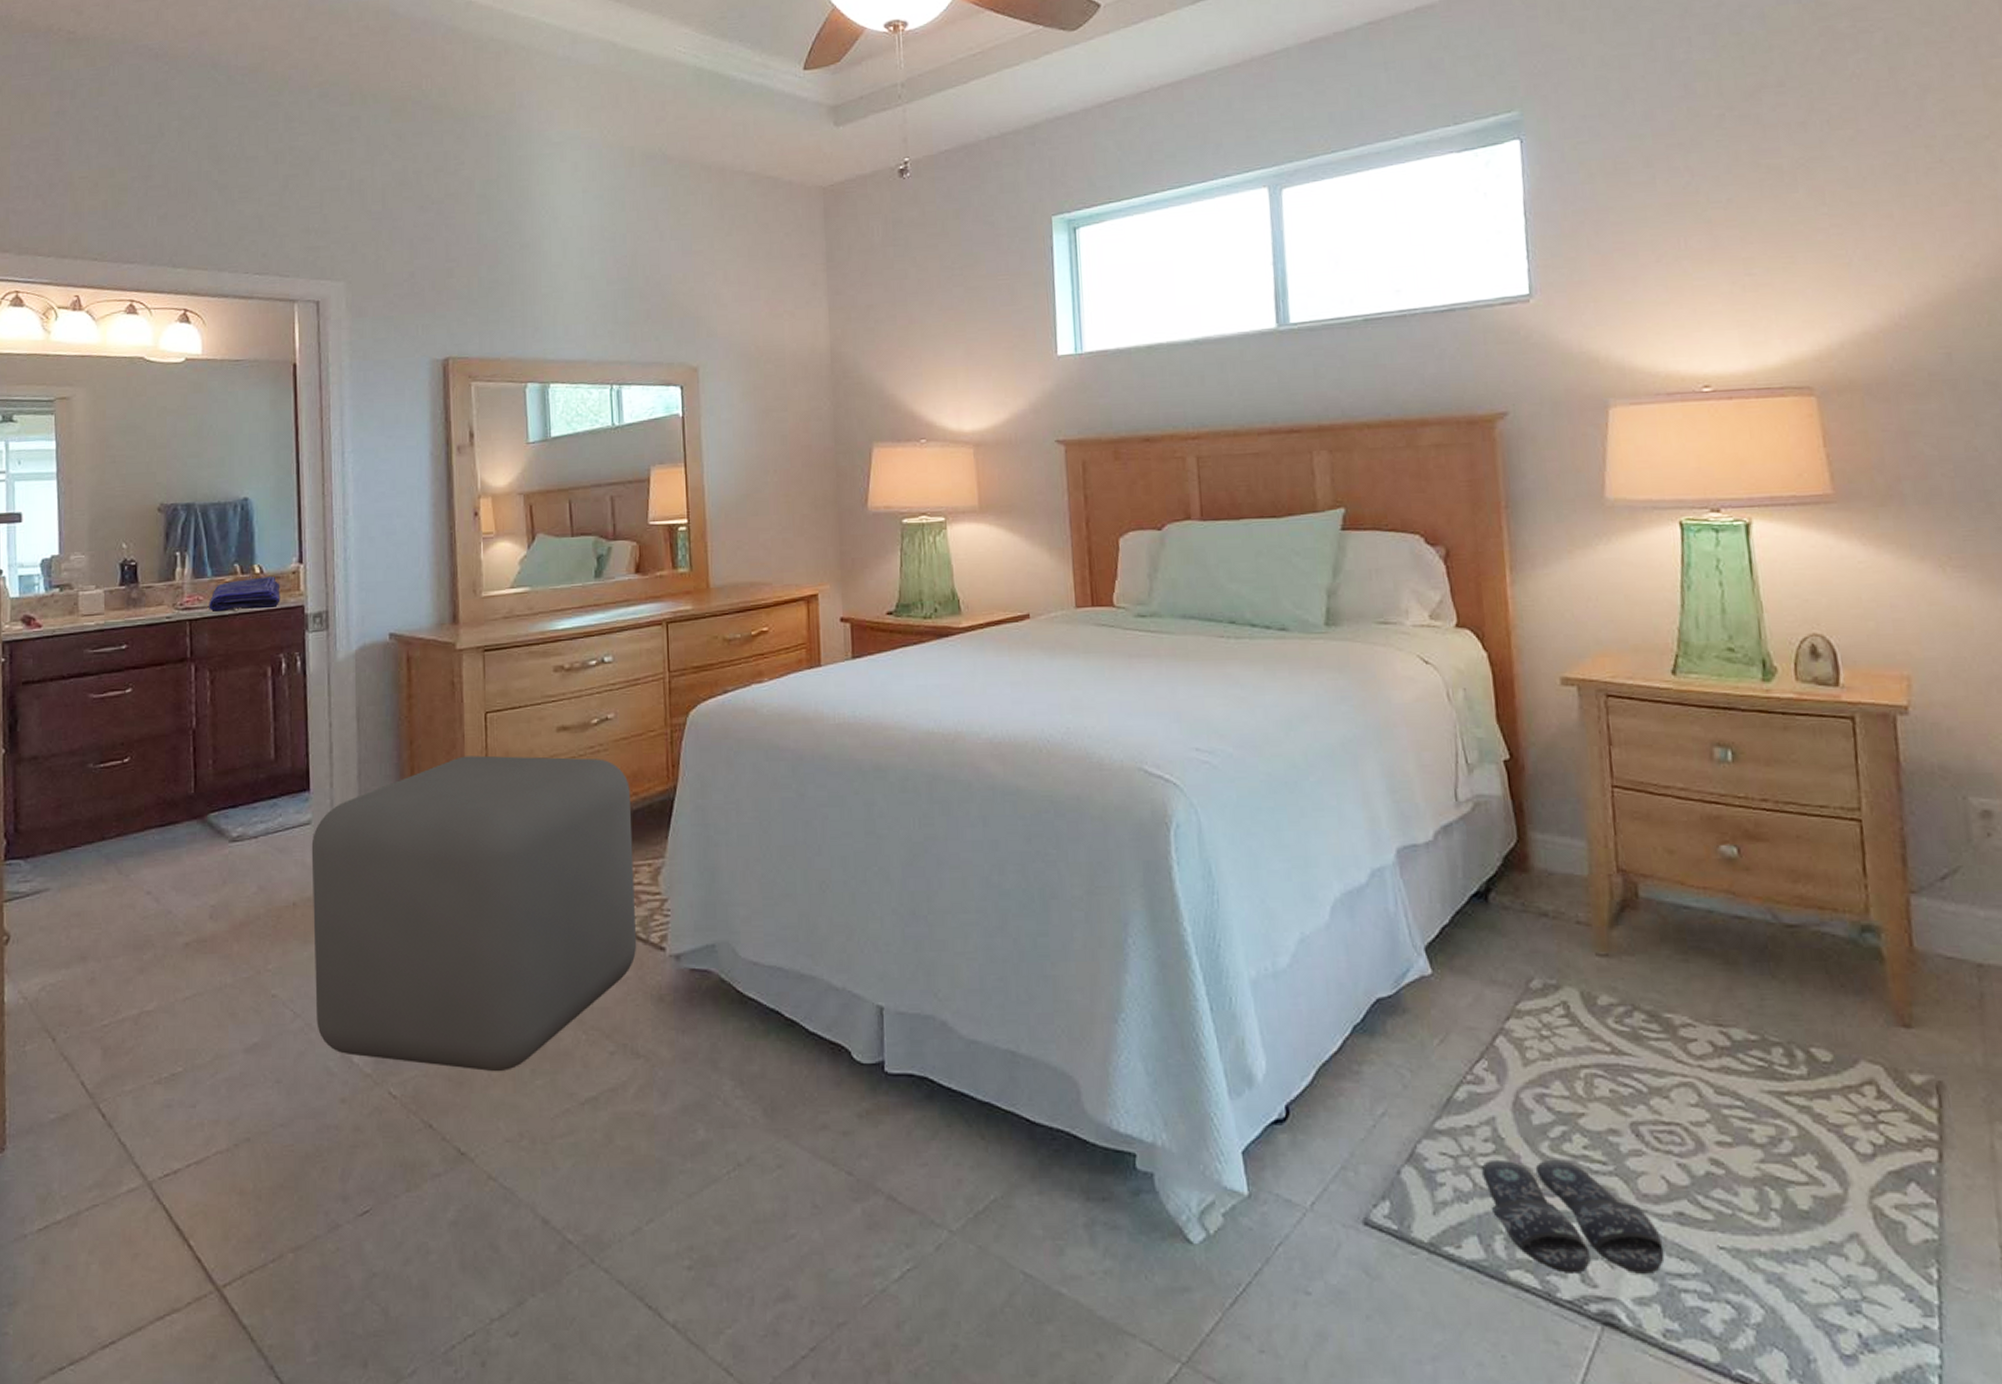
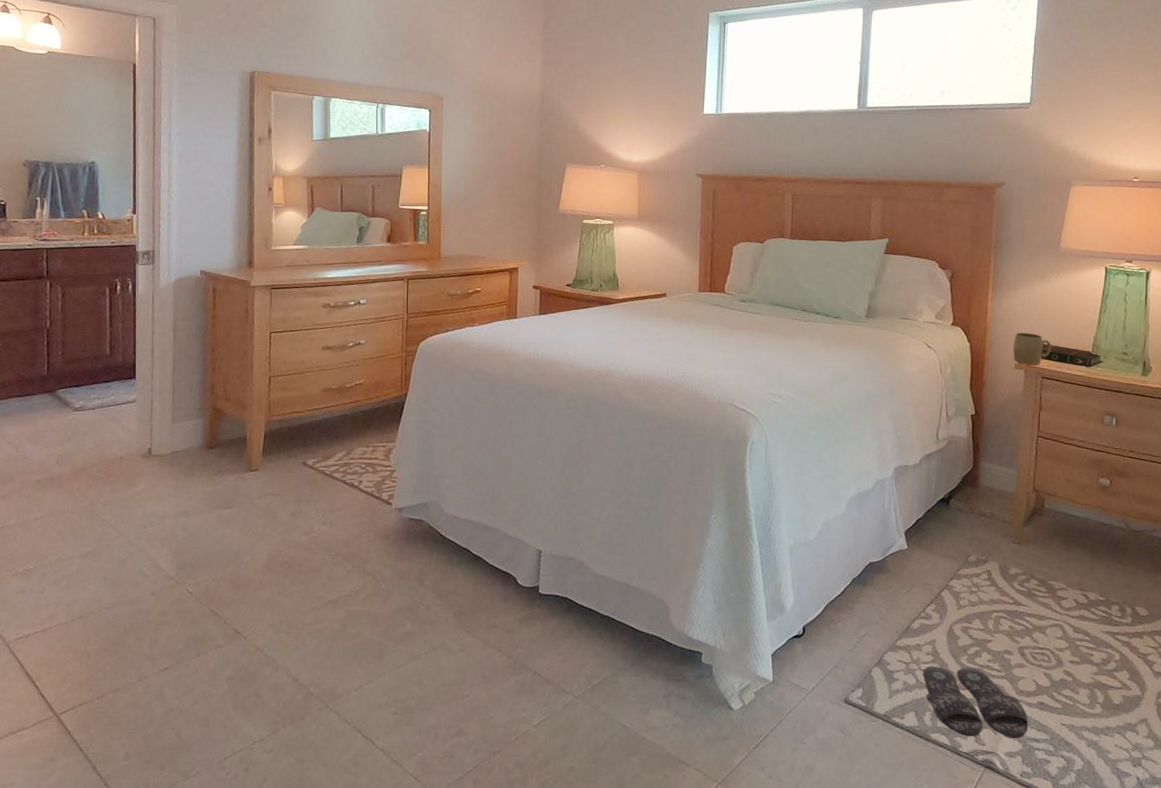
towel: present [209,576,281,611] -> none [62,221,118,244]
cube: present [311,755,637,1072] -> none [135,362,374,580]
mug: none [1554,629,1614,678] -> present [1013,332,1051,365]
book: none [1598,643,1699,676] -> present [1041,343,1103,368]

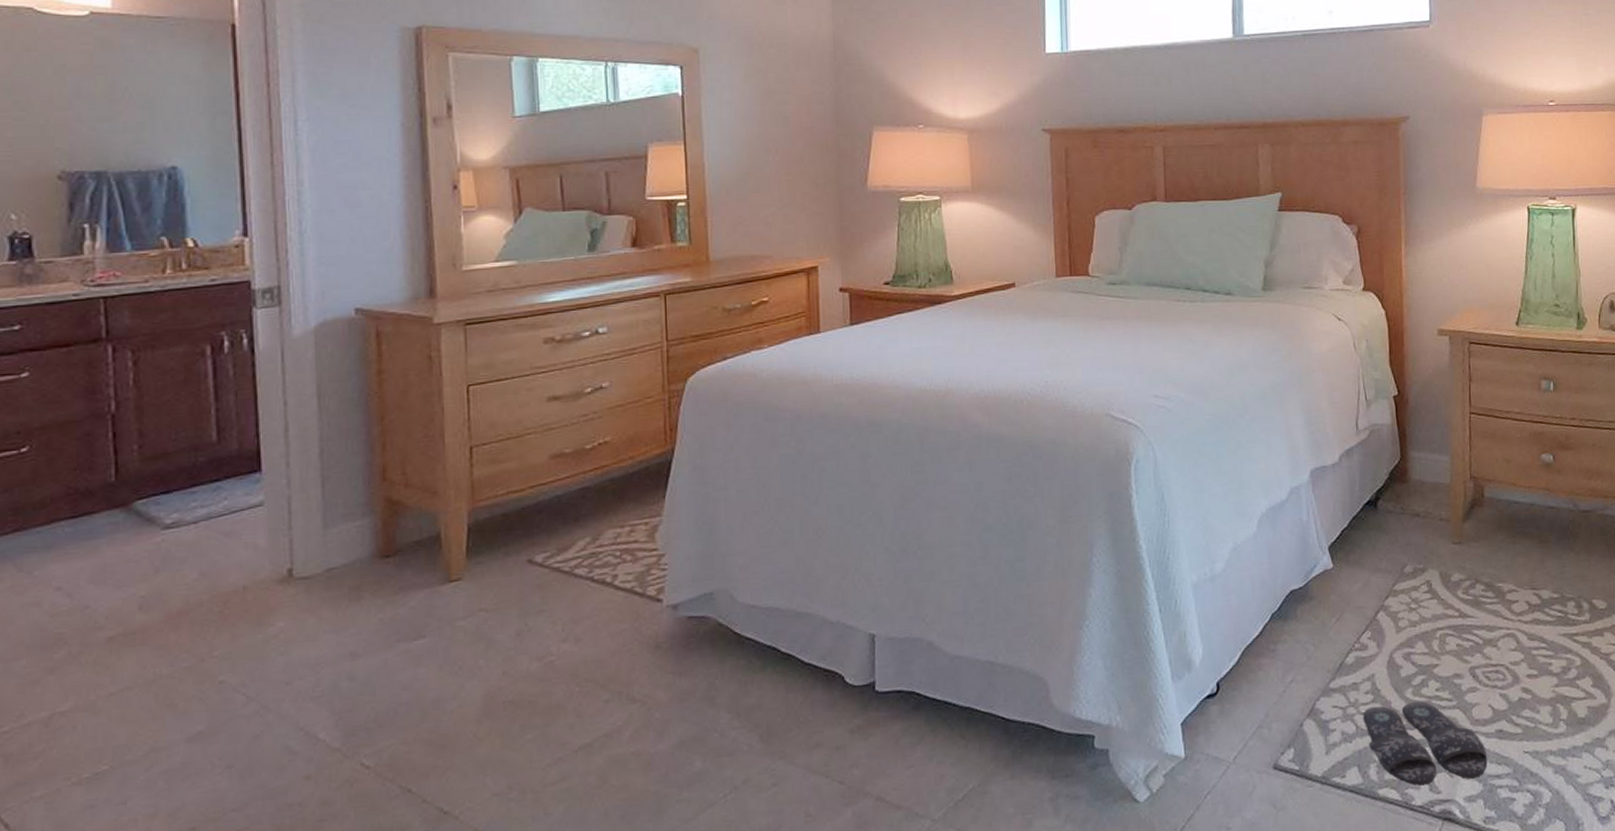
mug: present [1013,332,1051,365] -> none [1434,291,1476,329]
book: present [1041,343,1103,368] -> none [1466,302,1534,326]

